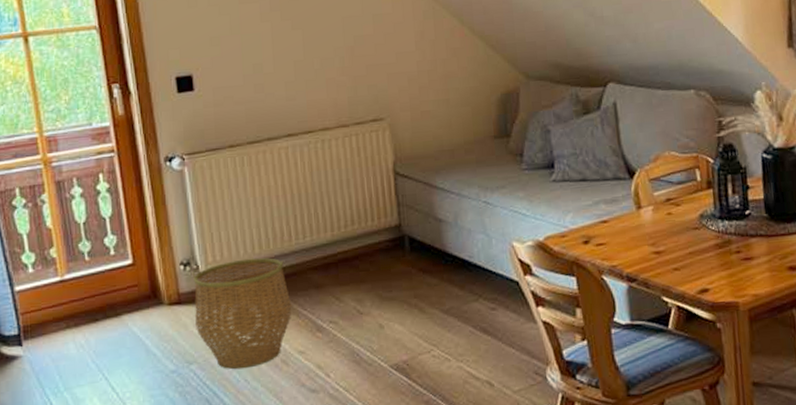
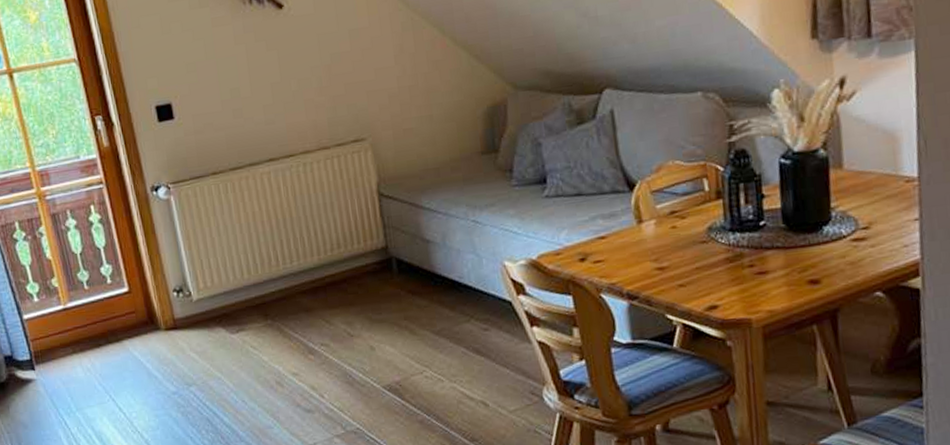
basket: present [192,257,292,369] -> none [185,283,284,391]

